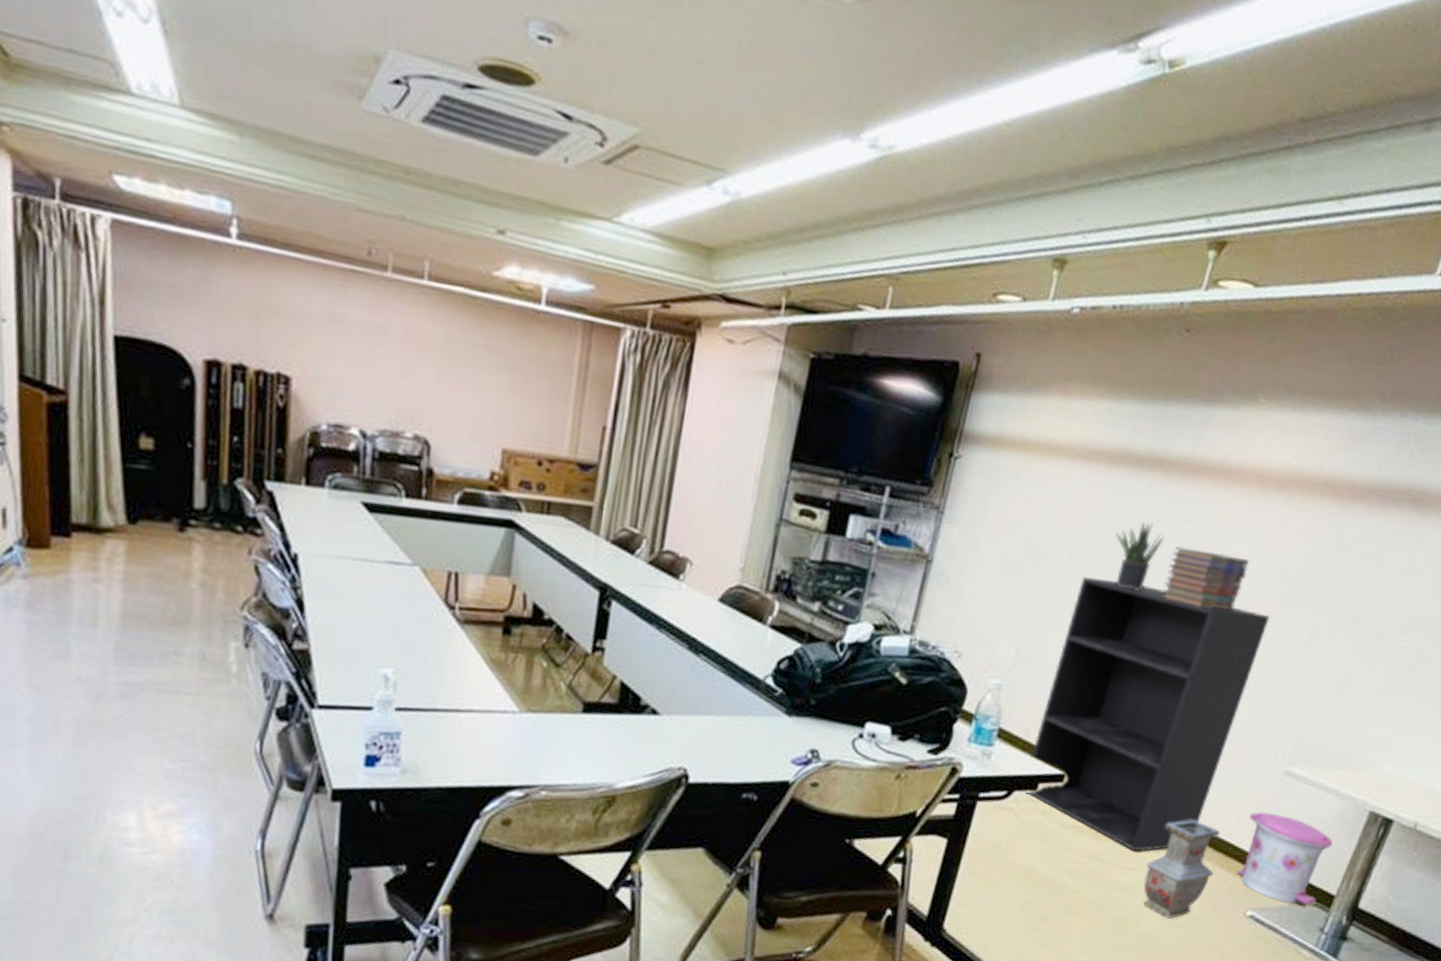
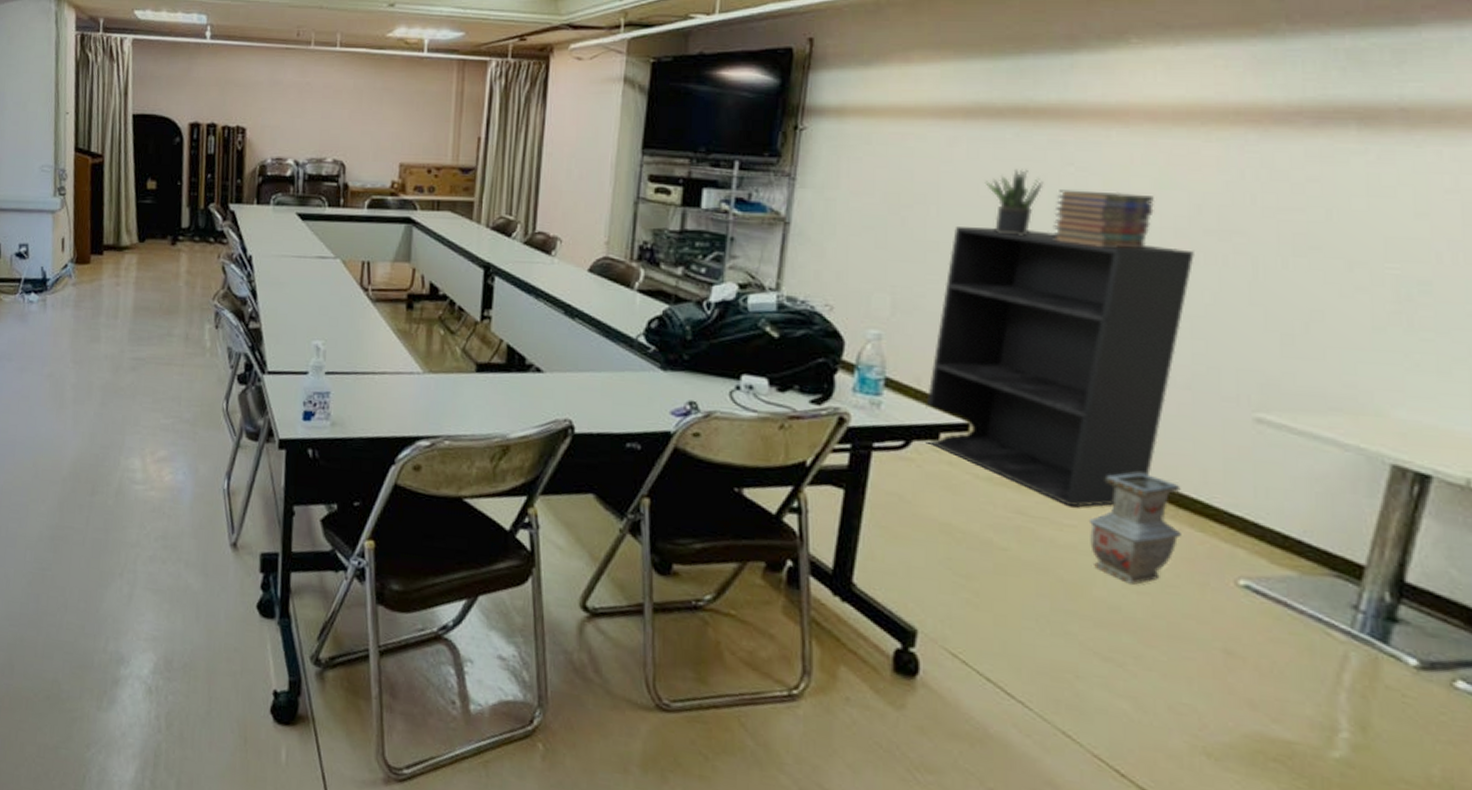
trash can: present [1236,811,1333,906] -> none [1213,464,1345,577]

